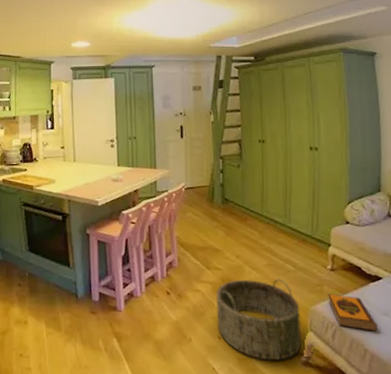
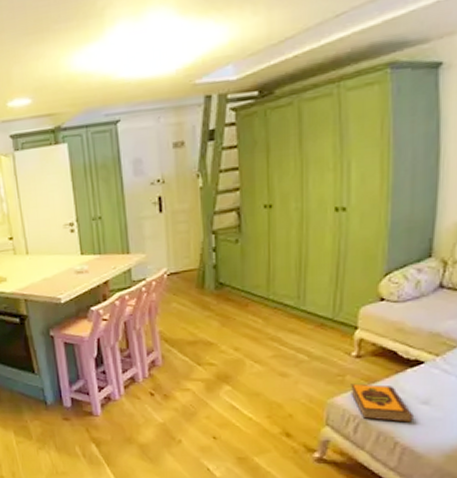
basket: present [217,278,302,361] -> none [210,370,316,459]

